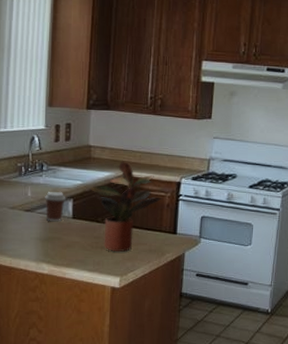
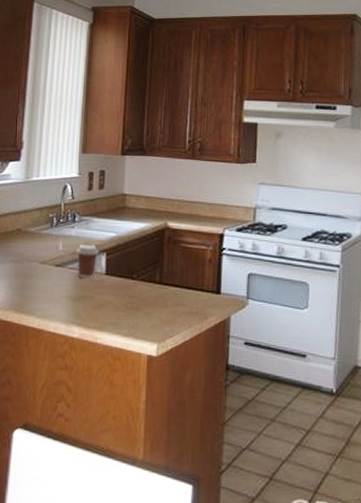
potted plant: present [90,161,163,252] -> none [125,210,205,314]

